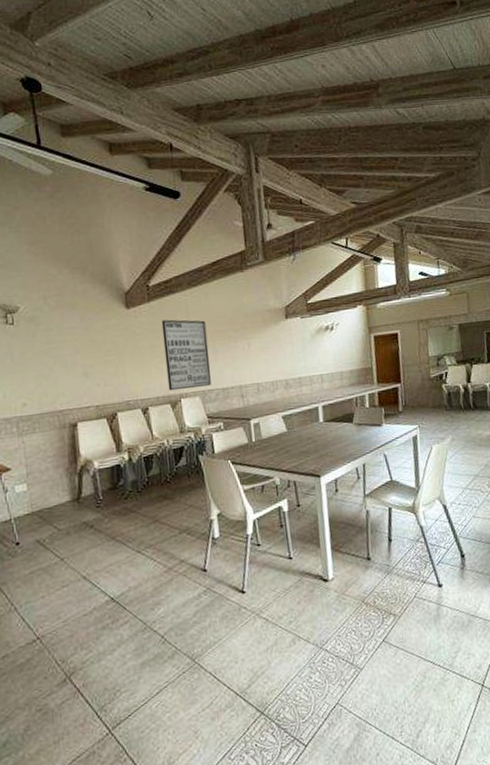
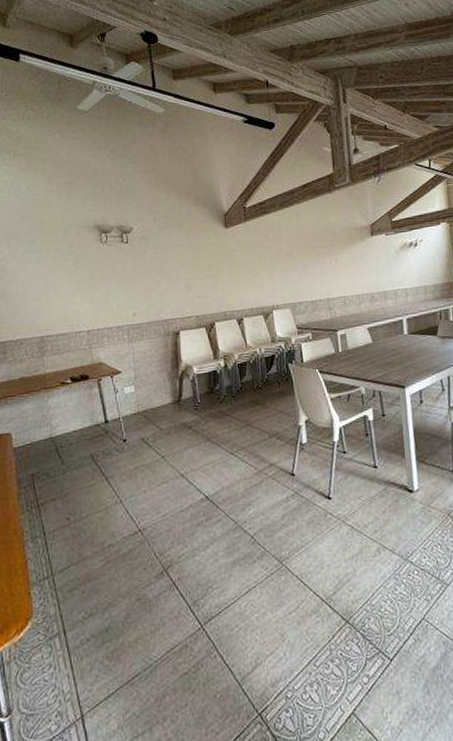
wall art: present [161,319,211,391] -> none [256,237,301,303]

